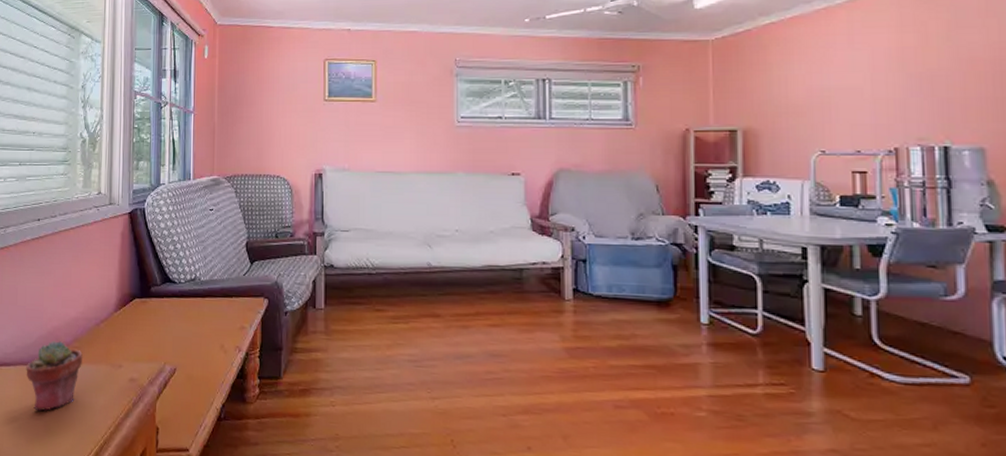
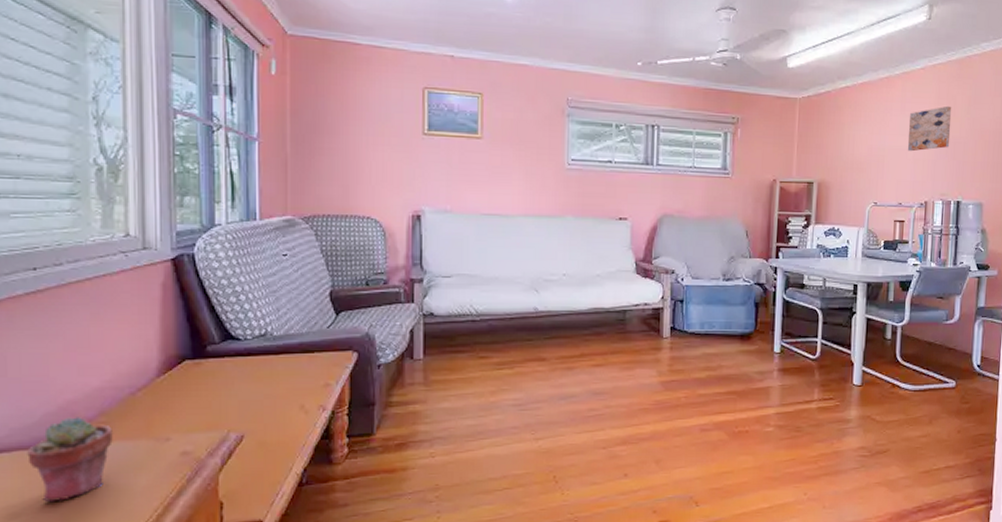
wall art: none [860,33,925,90] -> present [907,105,952,152]

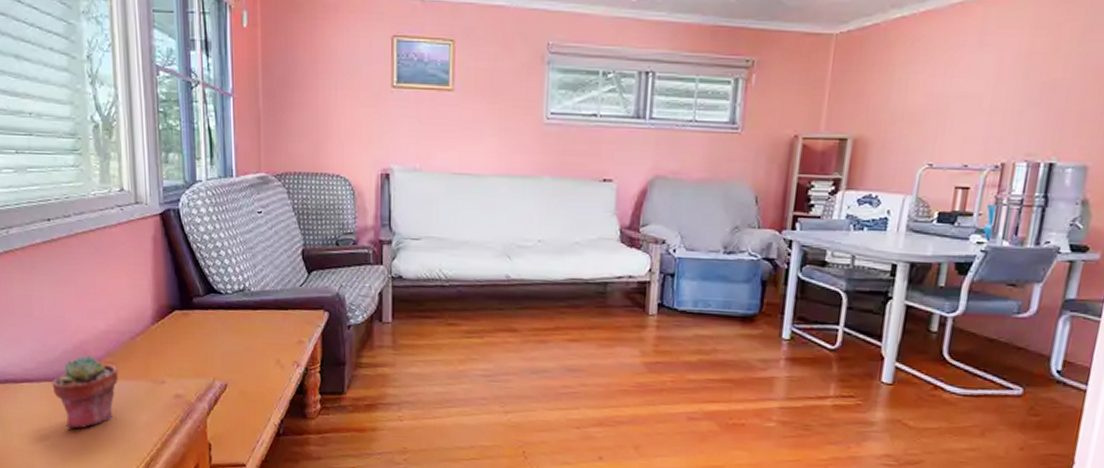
wall art: present [907,105,952,152] -> none [982,37,1055,99]

